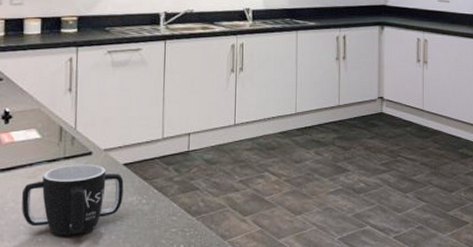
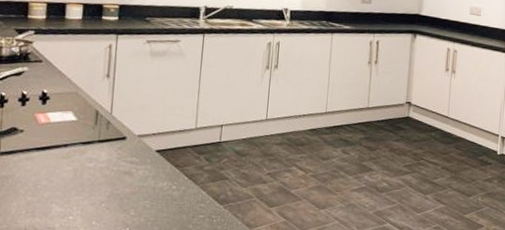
mug: present [21,164,124,236] -> none [54,147,156,216]

